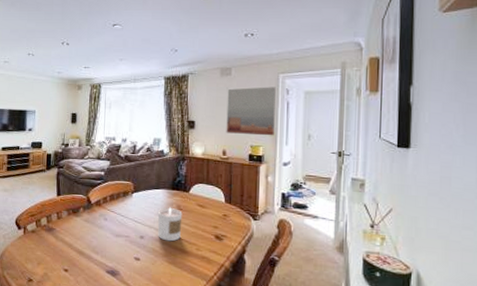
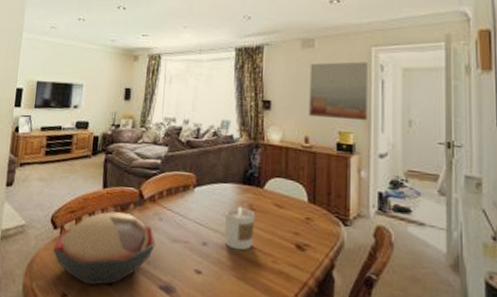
decorative bowl: none [19,214,102,272] -> present [53,211,156,286]

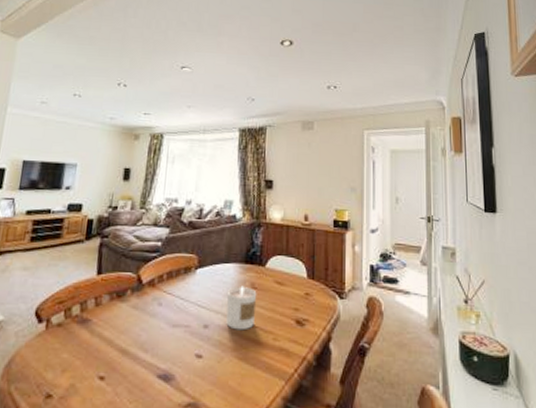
decorative bowl: present [53,211,156,286] -> none [37,299,155,382]
wall art: present [308,61,368,121] -> none [308,143,361,199]

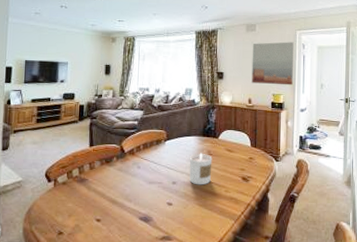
wall art: none [308,143,361,199] -> present [251,42,294,86]

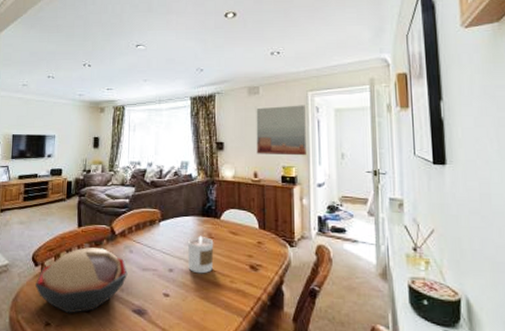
decorative bowl: none [49,164,135,223] -> present [35,247,128,314]

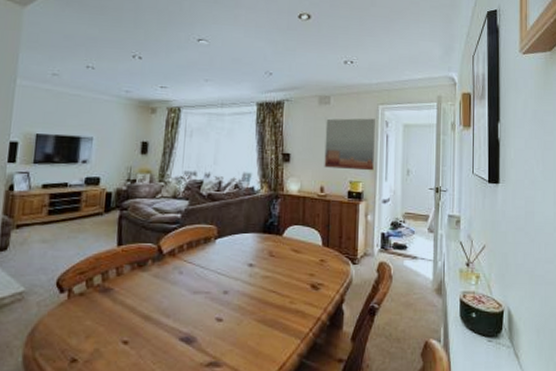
decorative bowl: present [35,247,128,314] -> none [60,269,176,347]
candle: present [187,235,214,274] -> none [245,254,275,295]

